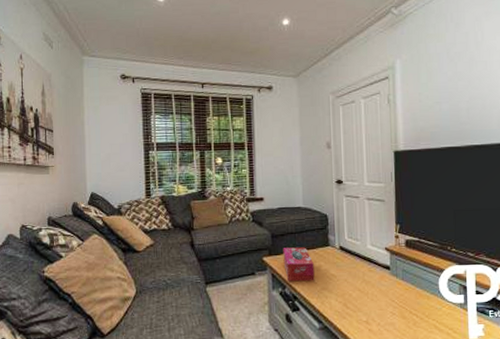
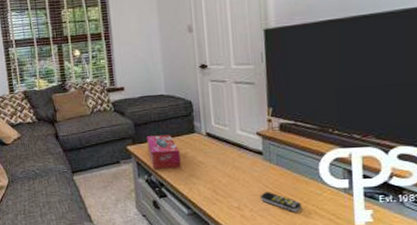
remote control: none [386,305,423,327] -> present [260,191,301,213]

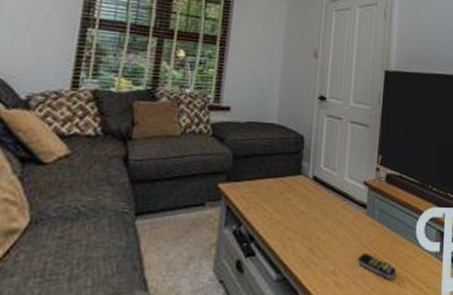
tissue box: present [146,135,181,169] -> none [243,173,281,218]

